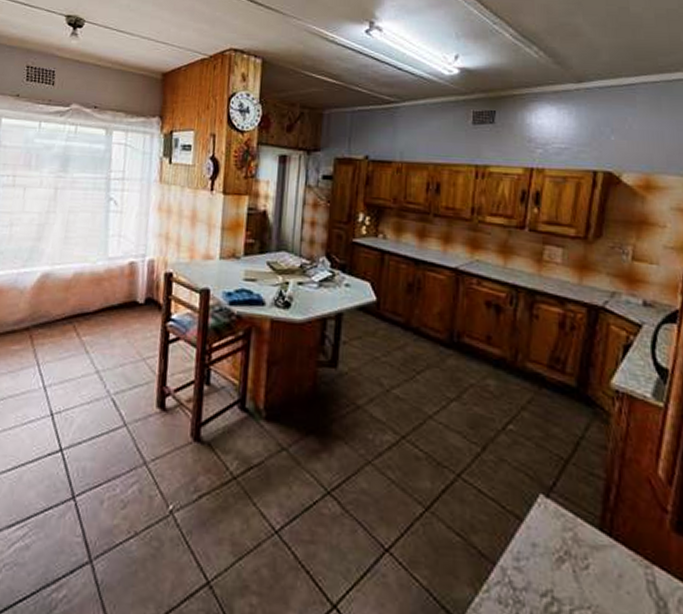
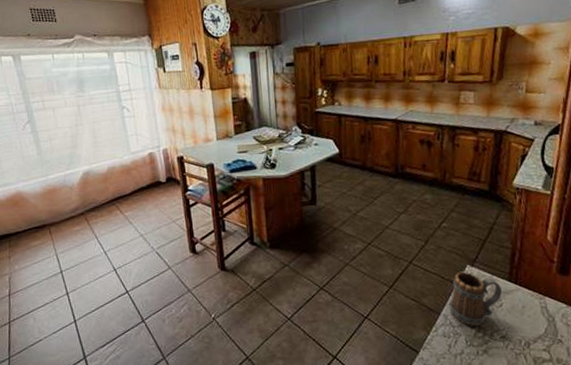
mug: none [510,502,590,595] -> present [449,271,503,326]

